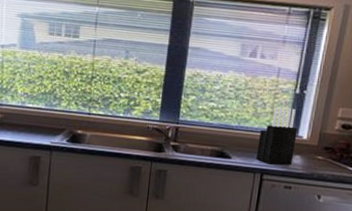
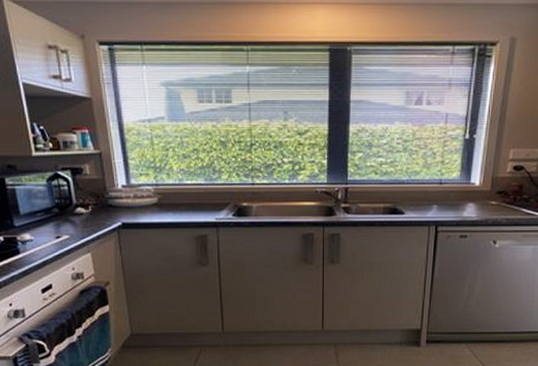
knife block: present [256,107,298,165] -> none [430,154,469,215]

